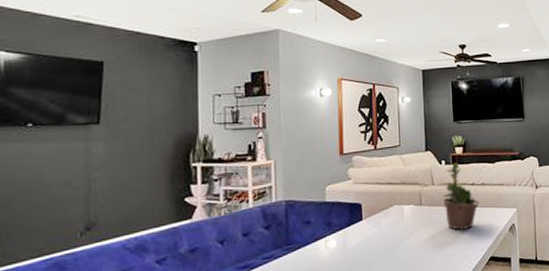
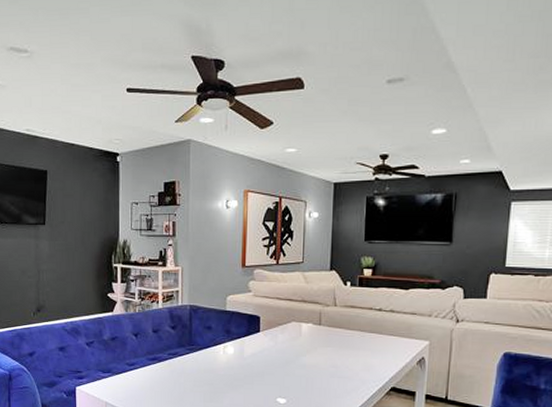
potted plant: present [443,162,479,230] -> none [345,285,385,355]

